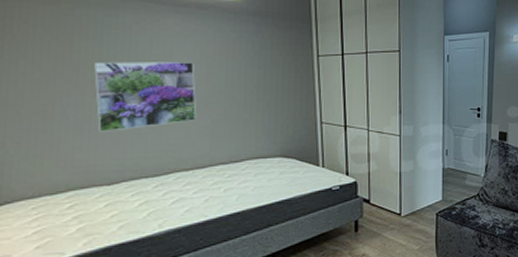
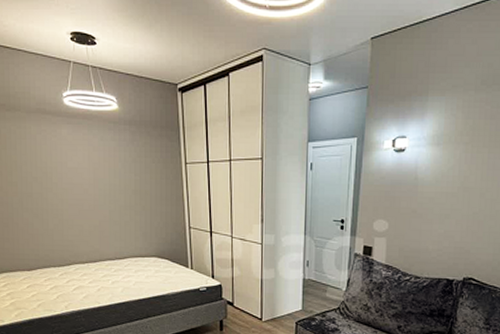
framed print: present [94,61,197,132] -> none [12,167,89,227]

